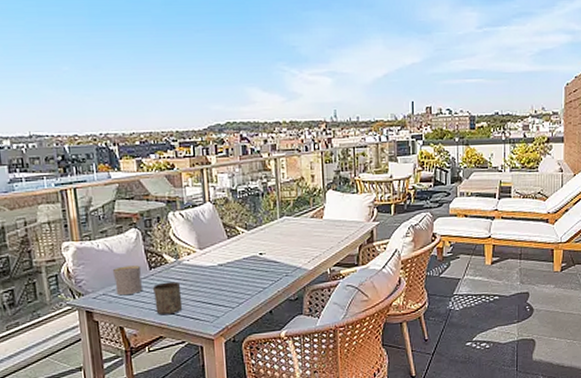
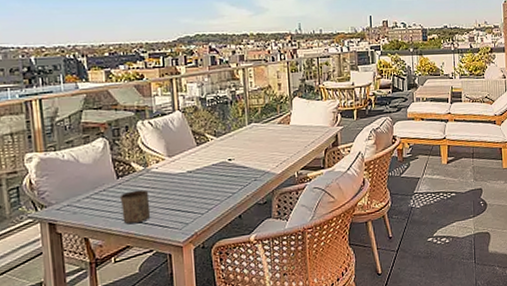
cup: present [112,265,142,296] -> none [77,175,109,206]

